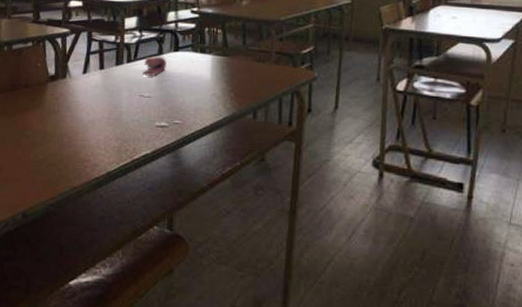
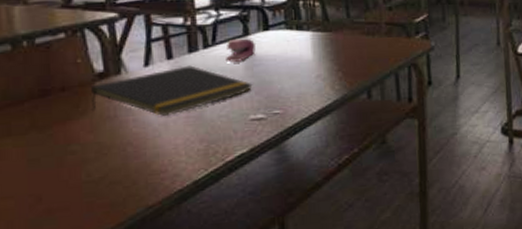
notepad: none [42,75,161,116] -> present [91,65,253,117]

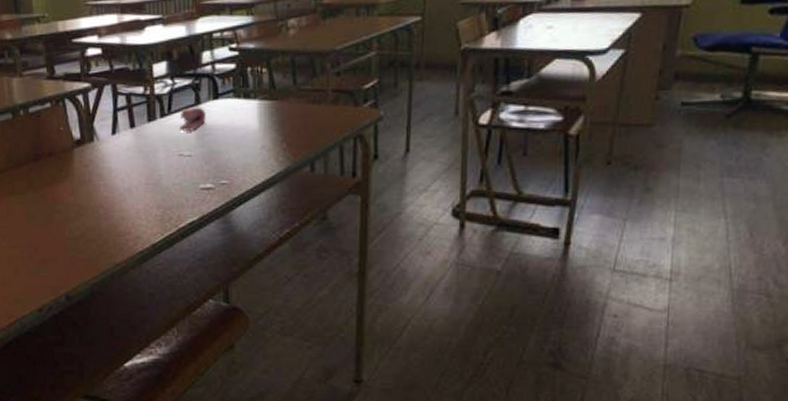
notepad: present [91,65,253,117] -> none [71,134,203,183]

